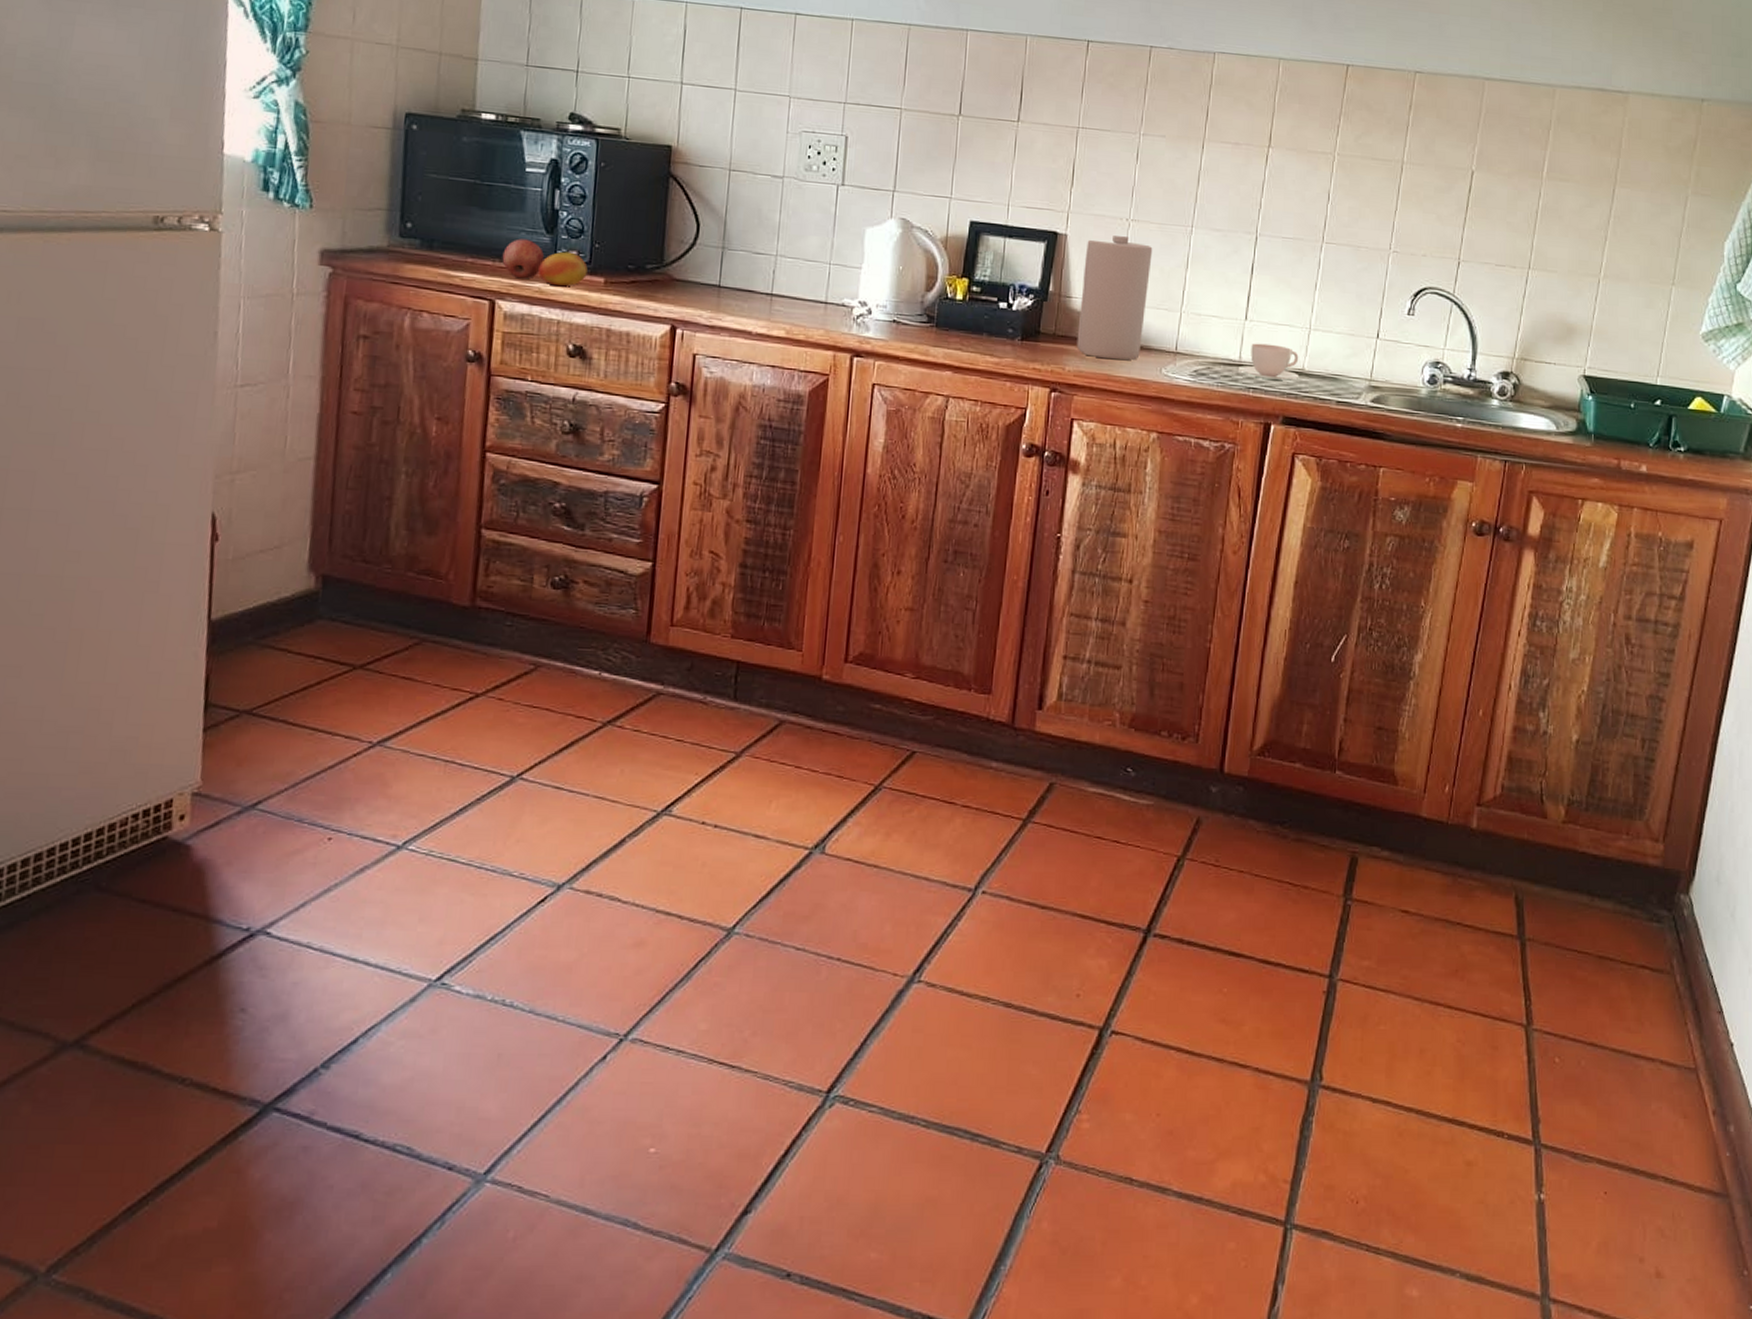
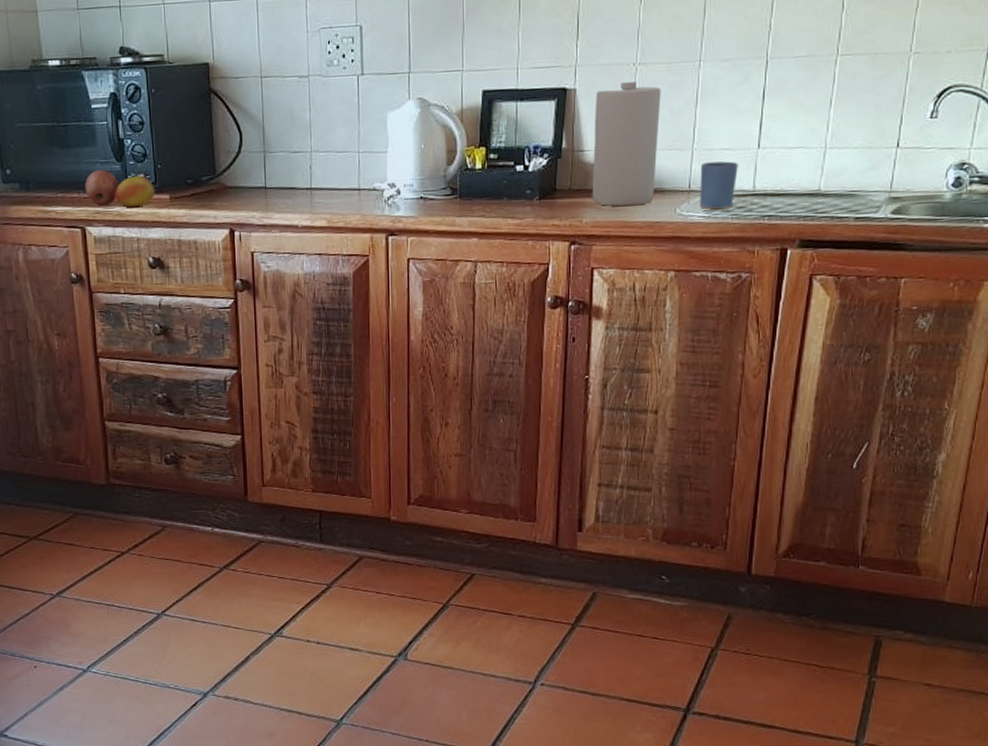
mug: none [1186,326,1225,376] -> present [700,161,738,210]
teacup: present [1238,343,1300,380] -> none [752,169,816,205]

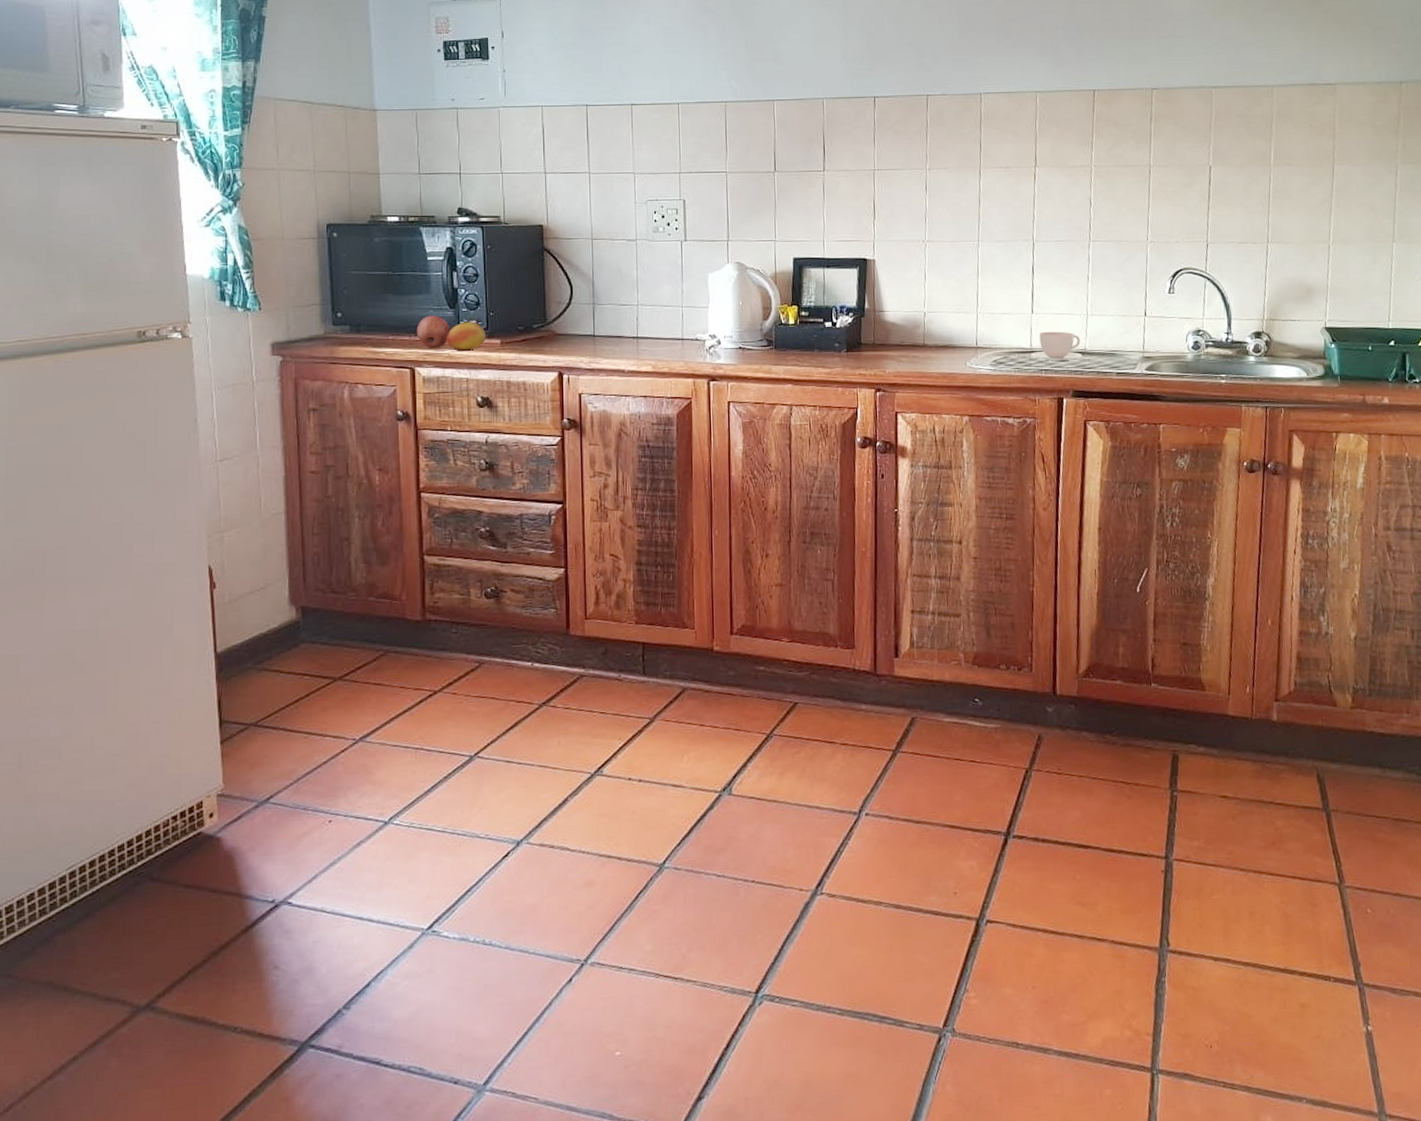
paper towel holder: present [592,82,661,207] -> none [892,256,948,360]
mug: present [700,161,738,210] -> none [984,323,1017,364]
teacup: none [752,169,816,205] -> present [1030,331,1083,361]

